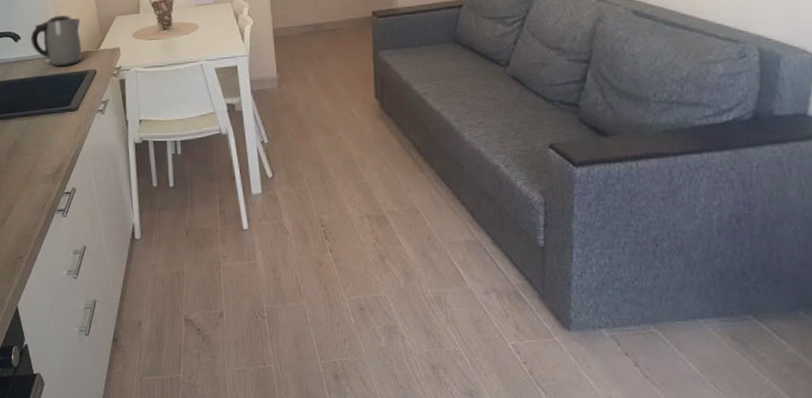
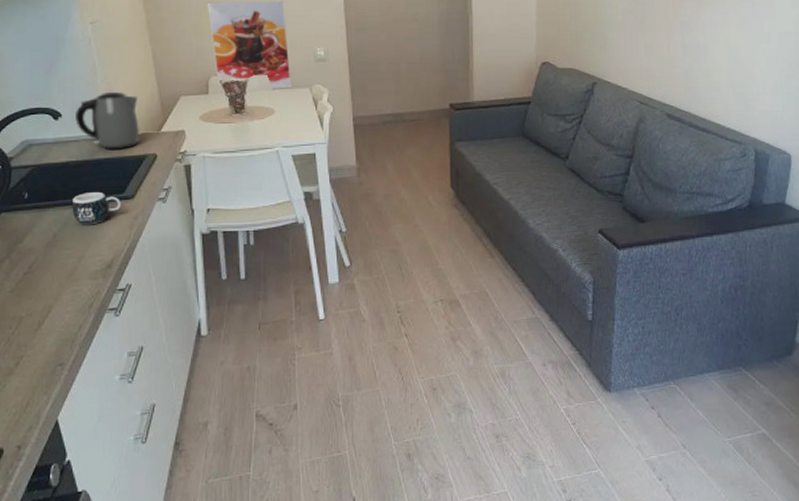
mug: none [28,105,67,134] -> present [71,192,121,225]

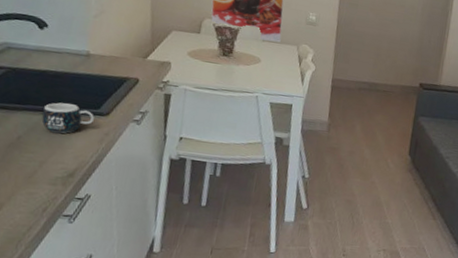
kettle: present [75,91,139,151] -> none [61,13,130,69]

